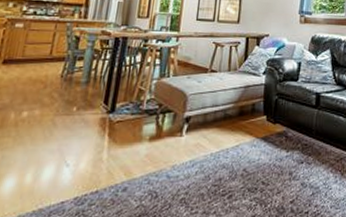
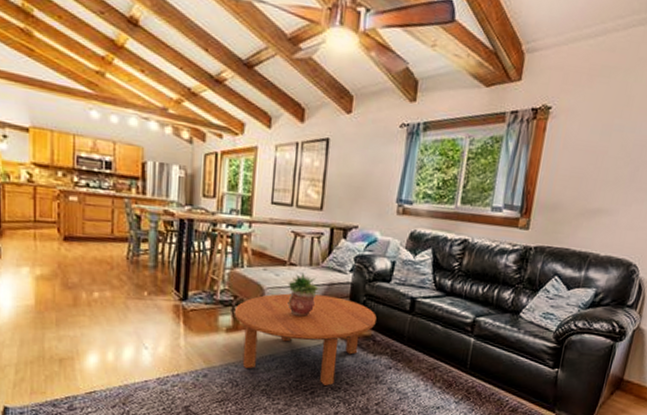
coffee table: none [158,97,288,187] -> present [234,293,377,386]
potted plant: none [208,78,238,119] -> present [287,273,321,317]

